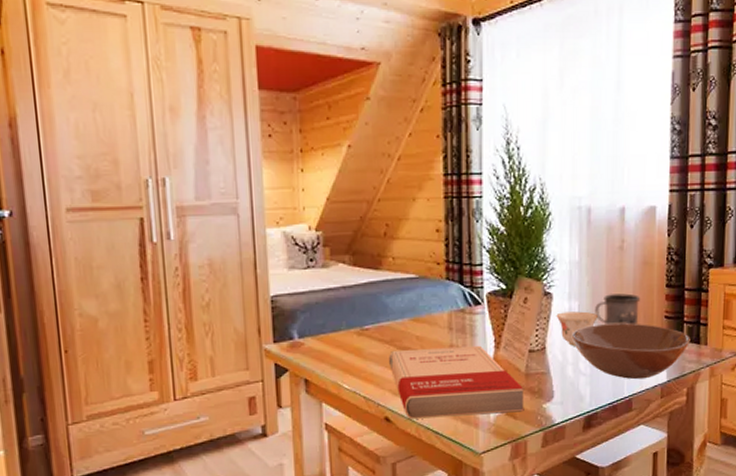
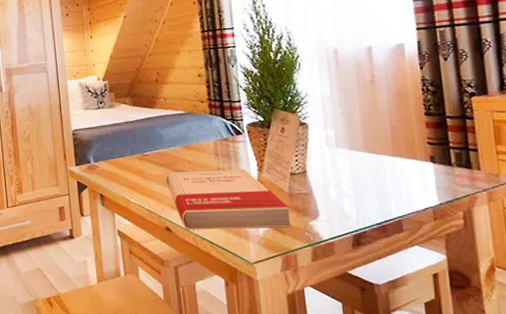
teacup: present [556,311,598,346] -> none [313,139,356,170]
soup bowl: present [572,323,691,380] -> none [332,149,460,202]
mug: present [595,293,641,326] -> none [352,122,400,152]

